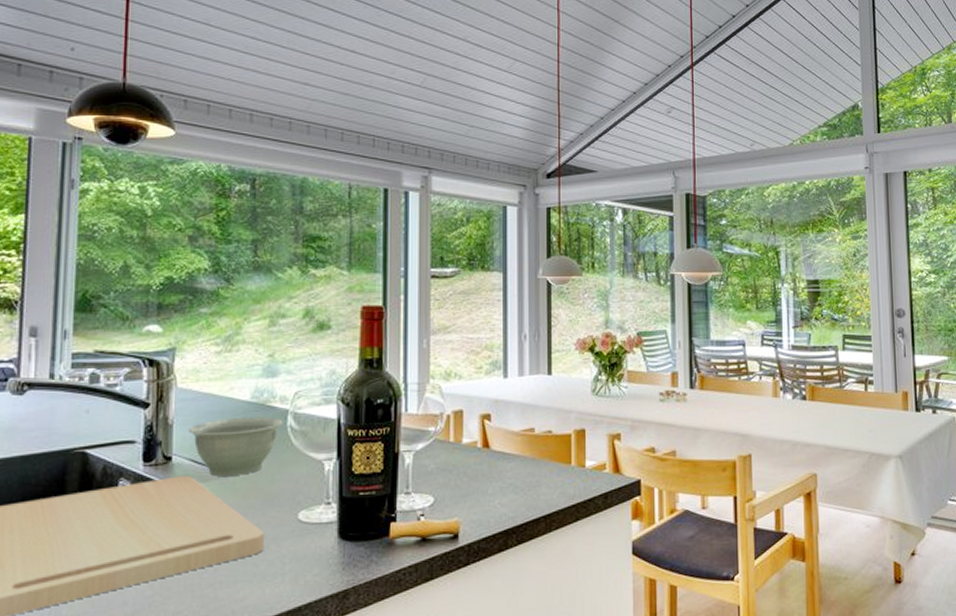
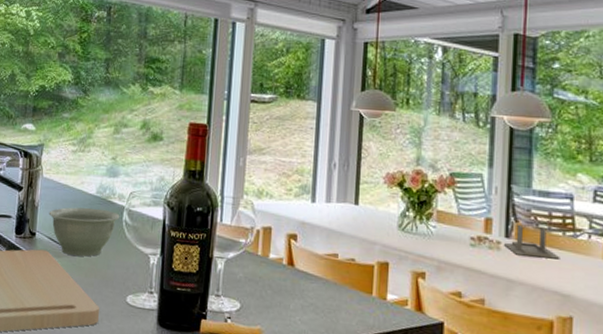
napkin holder: none [690,374,738,404] -> present [504,224,560,260]

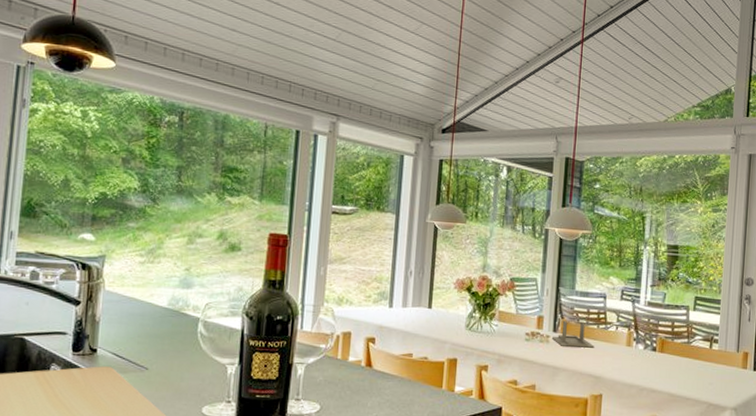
bowl: present [48,207,120,257] -> none [112,320,195,371]

